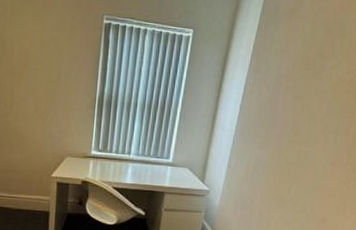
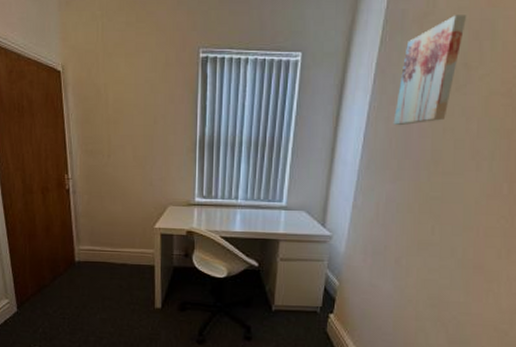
wall art: none [263,14,325,101] -> present [393,15,467,126]

